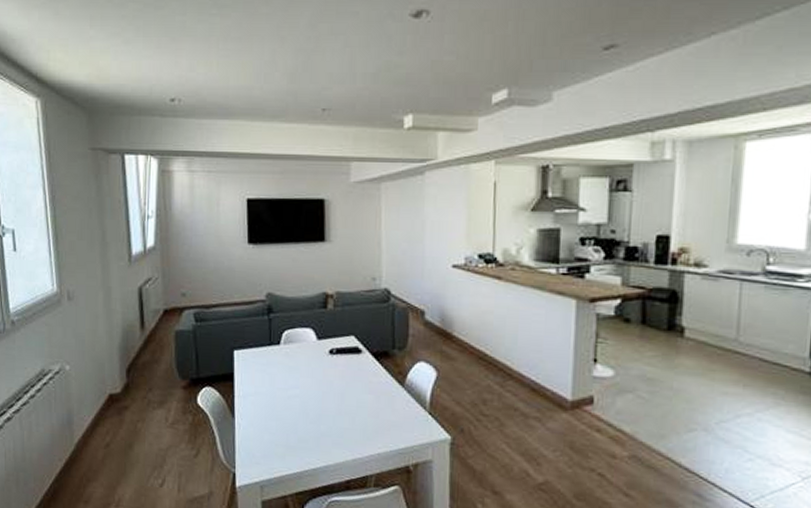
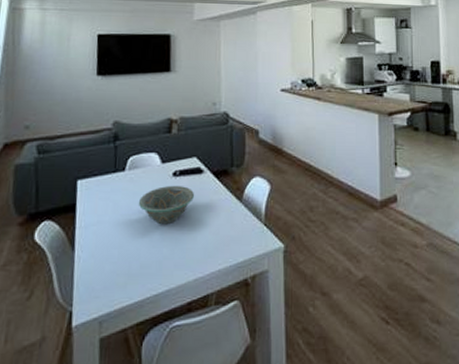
decorative bowl: none [294,363,353,403] -> present [138,186,195,225]

